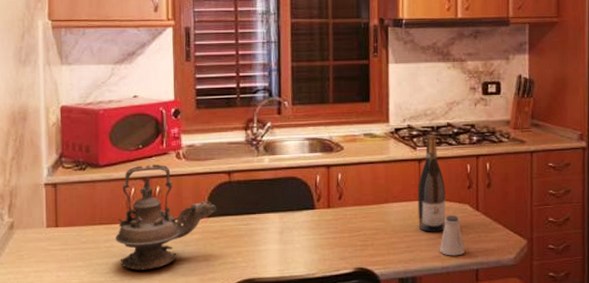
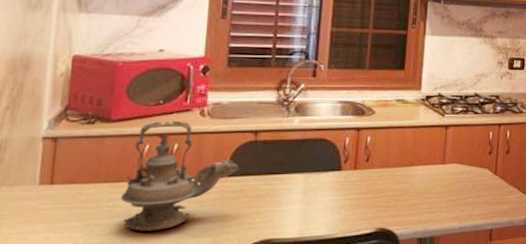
wine bottle: present [417,135,446,232] -> none [440,103,468,194]
saltshaker: present [440,215,465,256] -> none [458,179,481,217]

